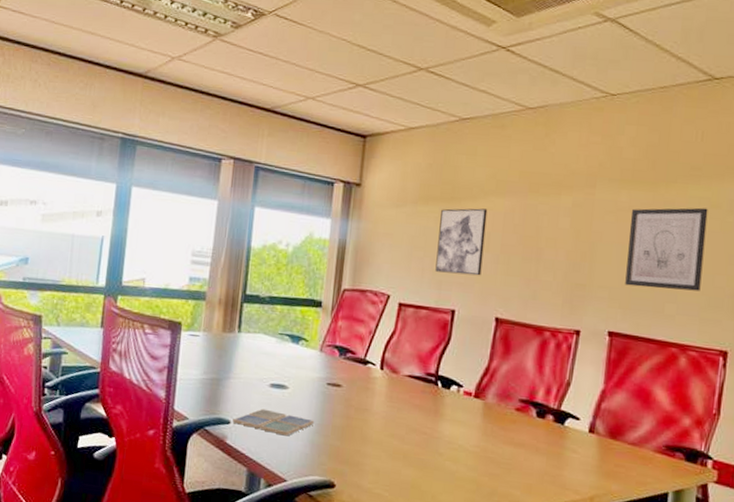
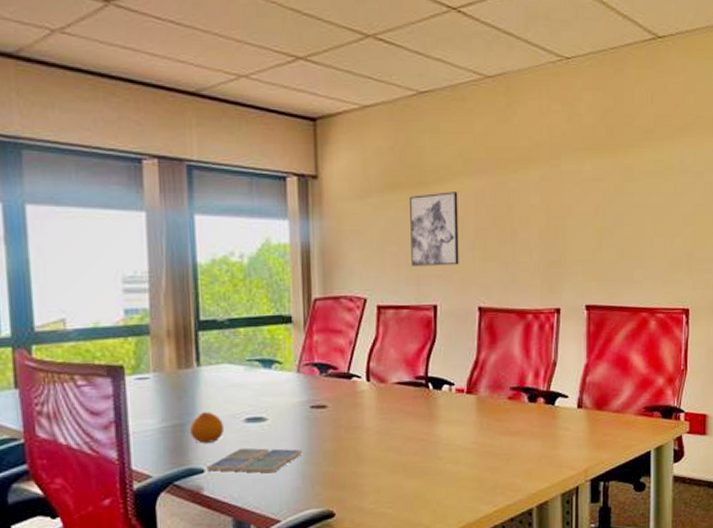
fruit: none [223,372,252,399] -> present [189,412,225,443]
wall art: present [625,207,708,291] -> none [595,171,663,257]

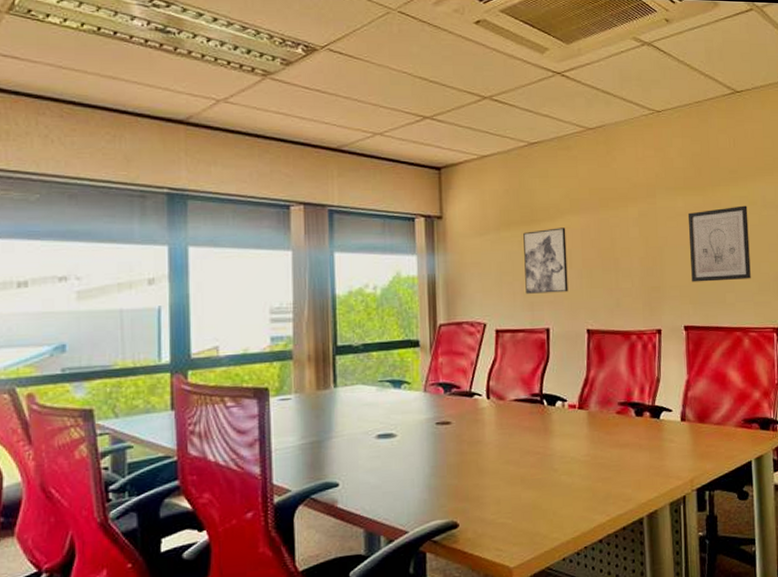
fruit: present [189,412,225,443] -> none [326,429,358,459]
drink coaster: present [207,447,303,473] -> none [341,462,429,487]
wall art: none [595,171,663,257] -> present [687,205,751,282]

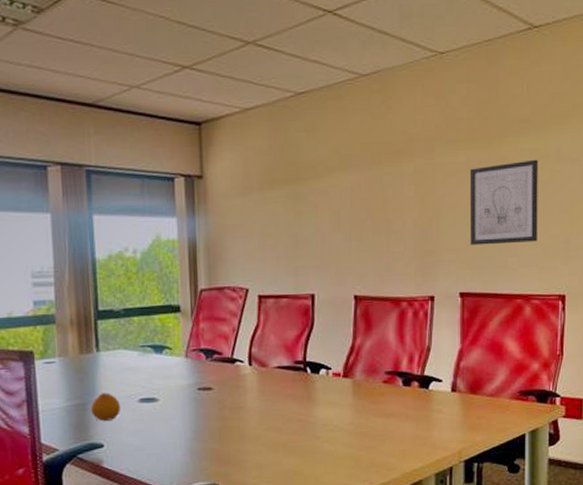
fruit: none [326,429,358,459] -> present [90,393,121,421]
wall art: present [523,227,568,294] -> none [288,186,335,258]

